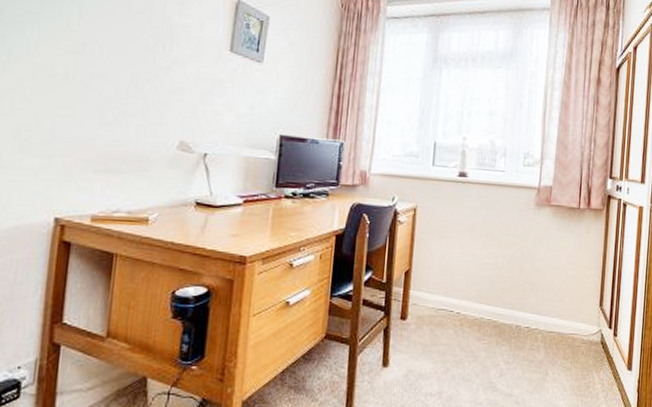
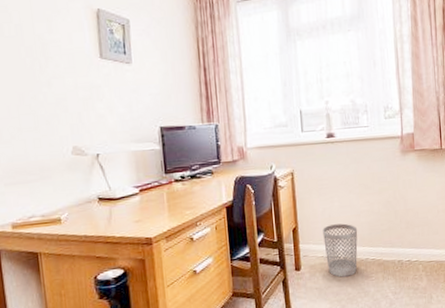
wastebasket: none [437,273,477,335] -> present [323,223,358,278]

